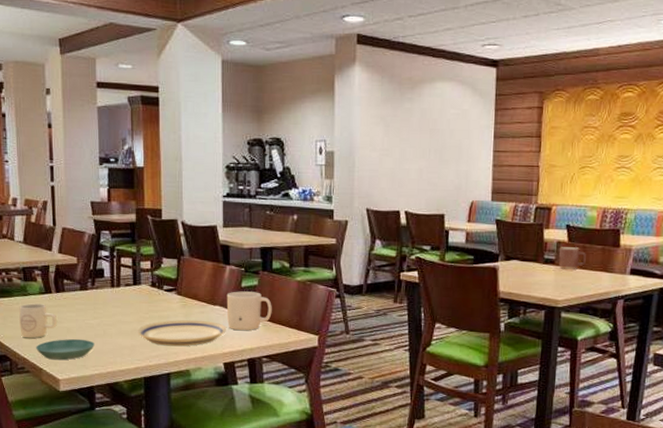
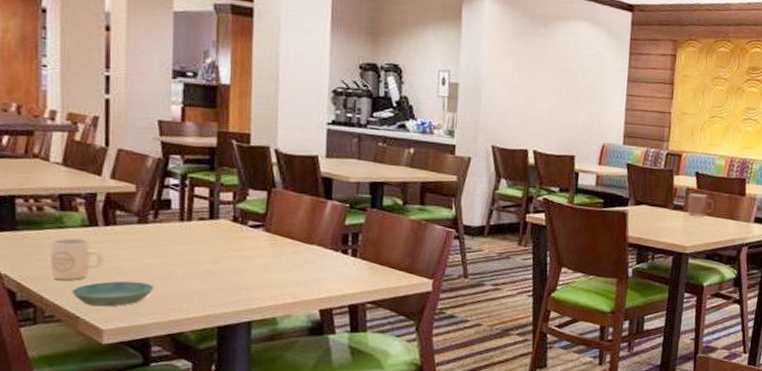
plate: present [137,319,226,347] -> none [212,260,324,291]
mug: present [226,291,272,331] -> none [325,229,381,274]

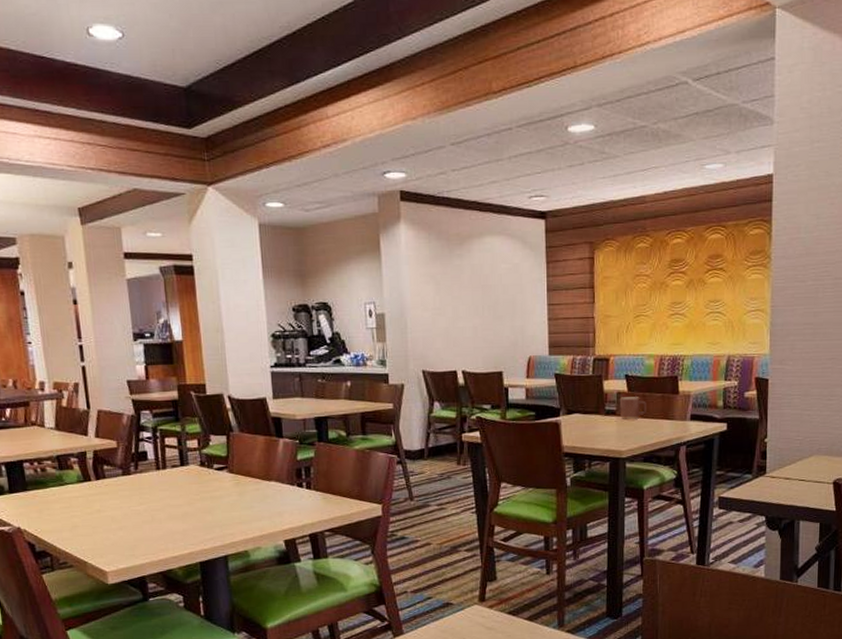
mug: present [50,238,103,281] -> none [56,493,99,531]
saucer: present [72,281,154,307] -> none [78,527,143,552]

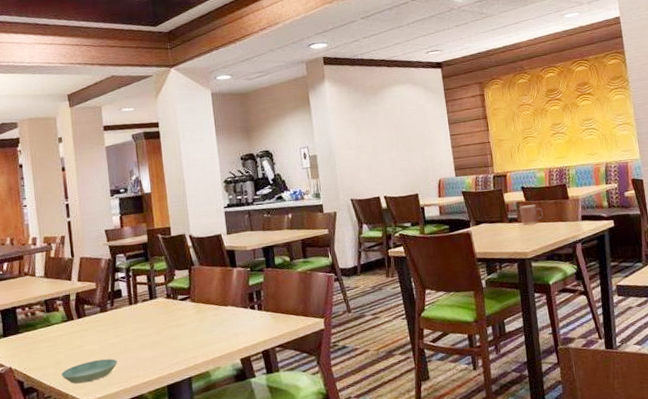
saucer: none [78,527,143,552] -> present [61,358,117,384]

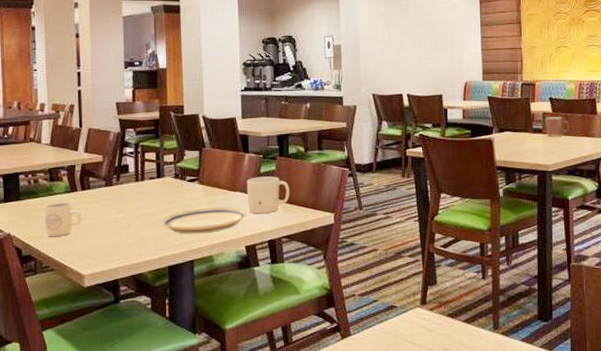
mug: none [43,331,80,367] -> present [45,202,82,237]
saucer: present [61,358,117,384] -> none [61,233,119,256]
plate: none [157,321,240,352] -> present [161,206,247,234]
mug: none [236,287,280,326] -> present [246,176,290,214]

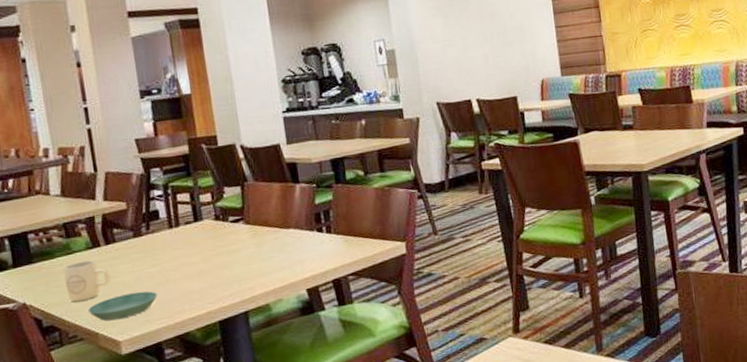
saucer: none [61,233,119,256] -> present [88,291,157,321]
plate: present [161,206,247,234] -> none [205,246,305,283]
mug: present [246,176,290,214] -> none [300,207,353,252]
mug: present [545,117,569,137] -> none [635,109,663,133]

